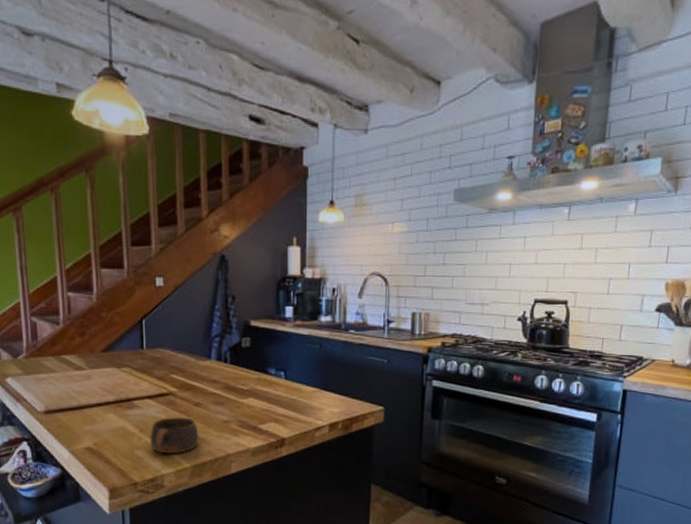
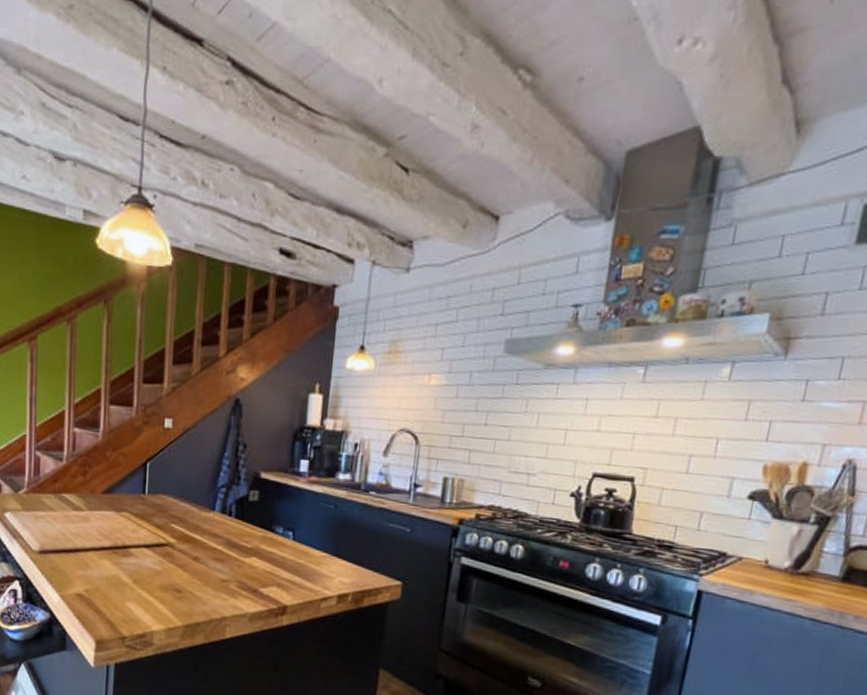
cup: present [150,416,199,454] -> none [143,569,195,610]

